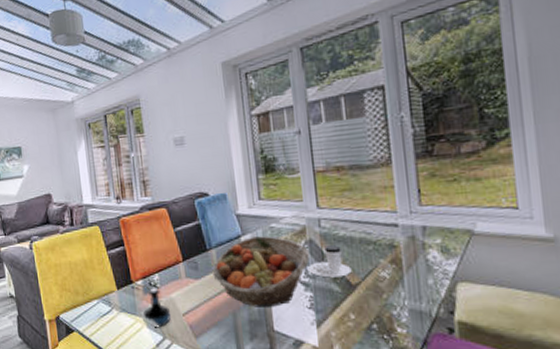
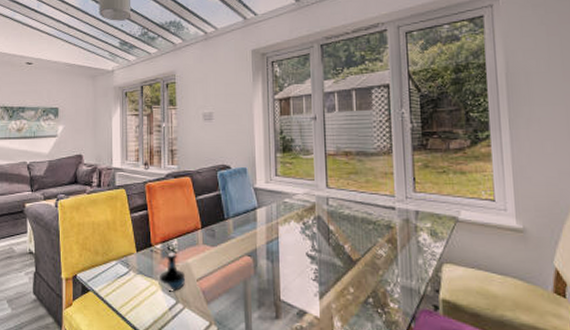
fruit basket: present [212,236,310,307] -> none [228,210,317,277]
coffee cup: present [307,245,352,278] -> none [314,223,353,253]

